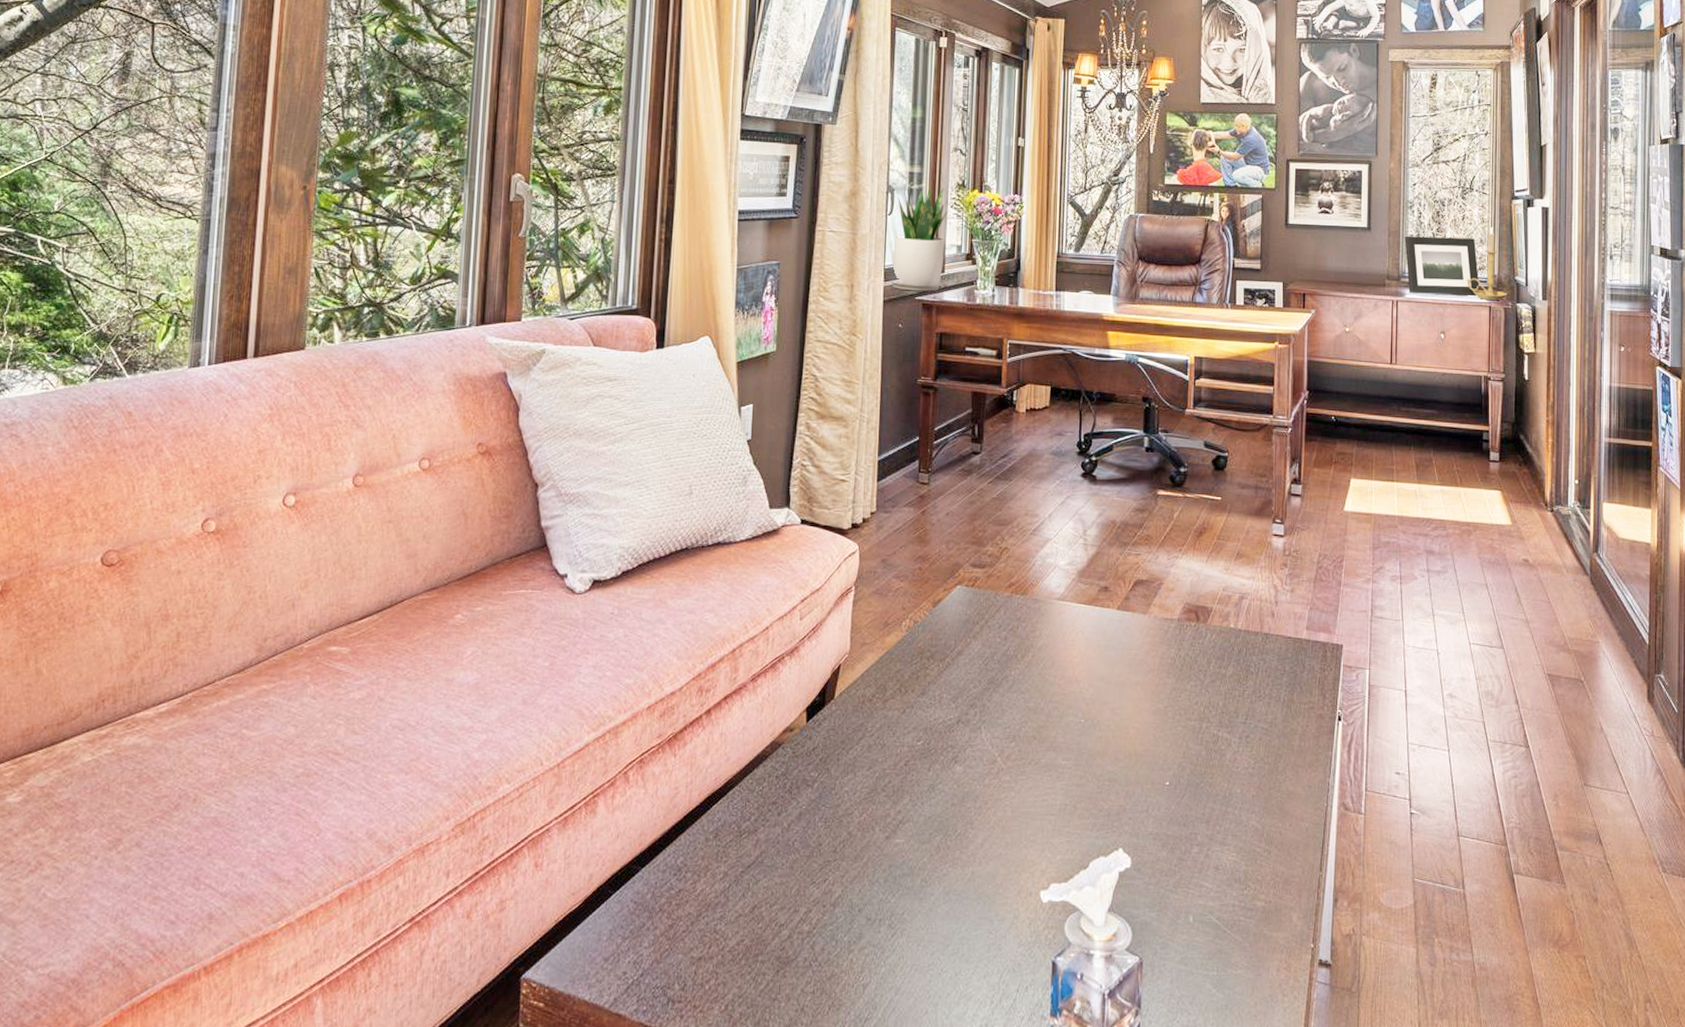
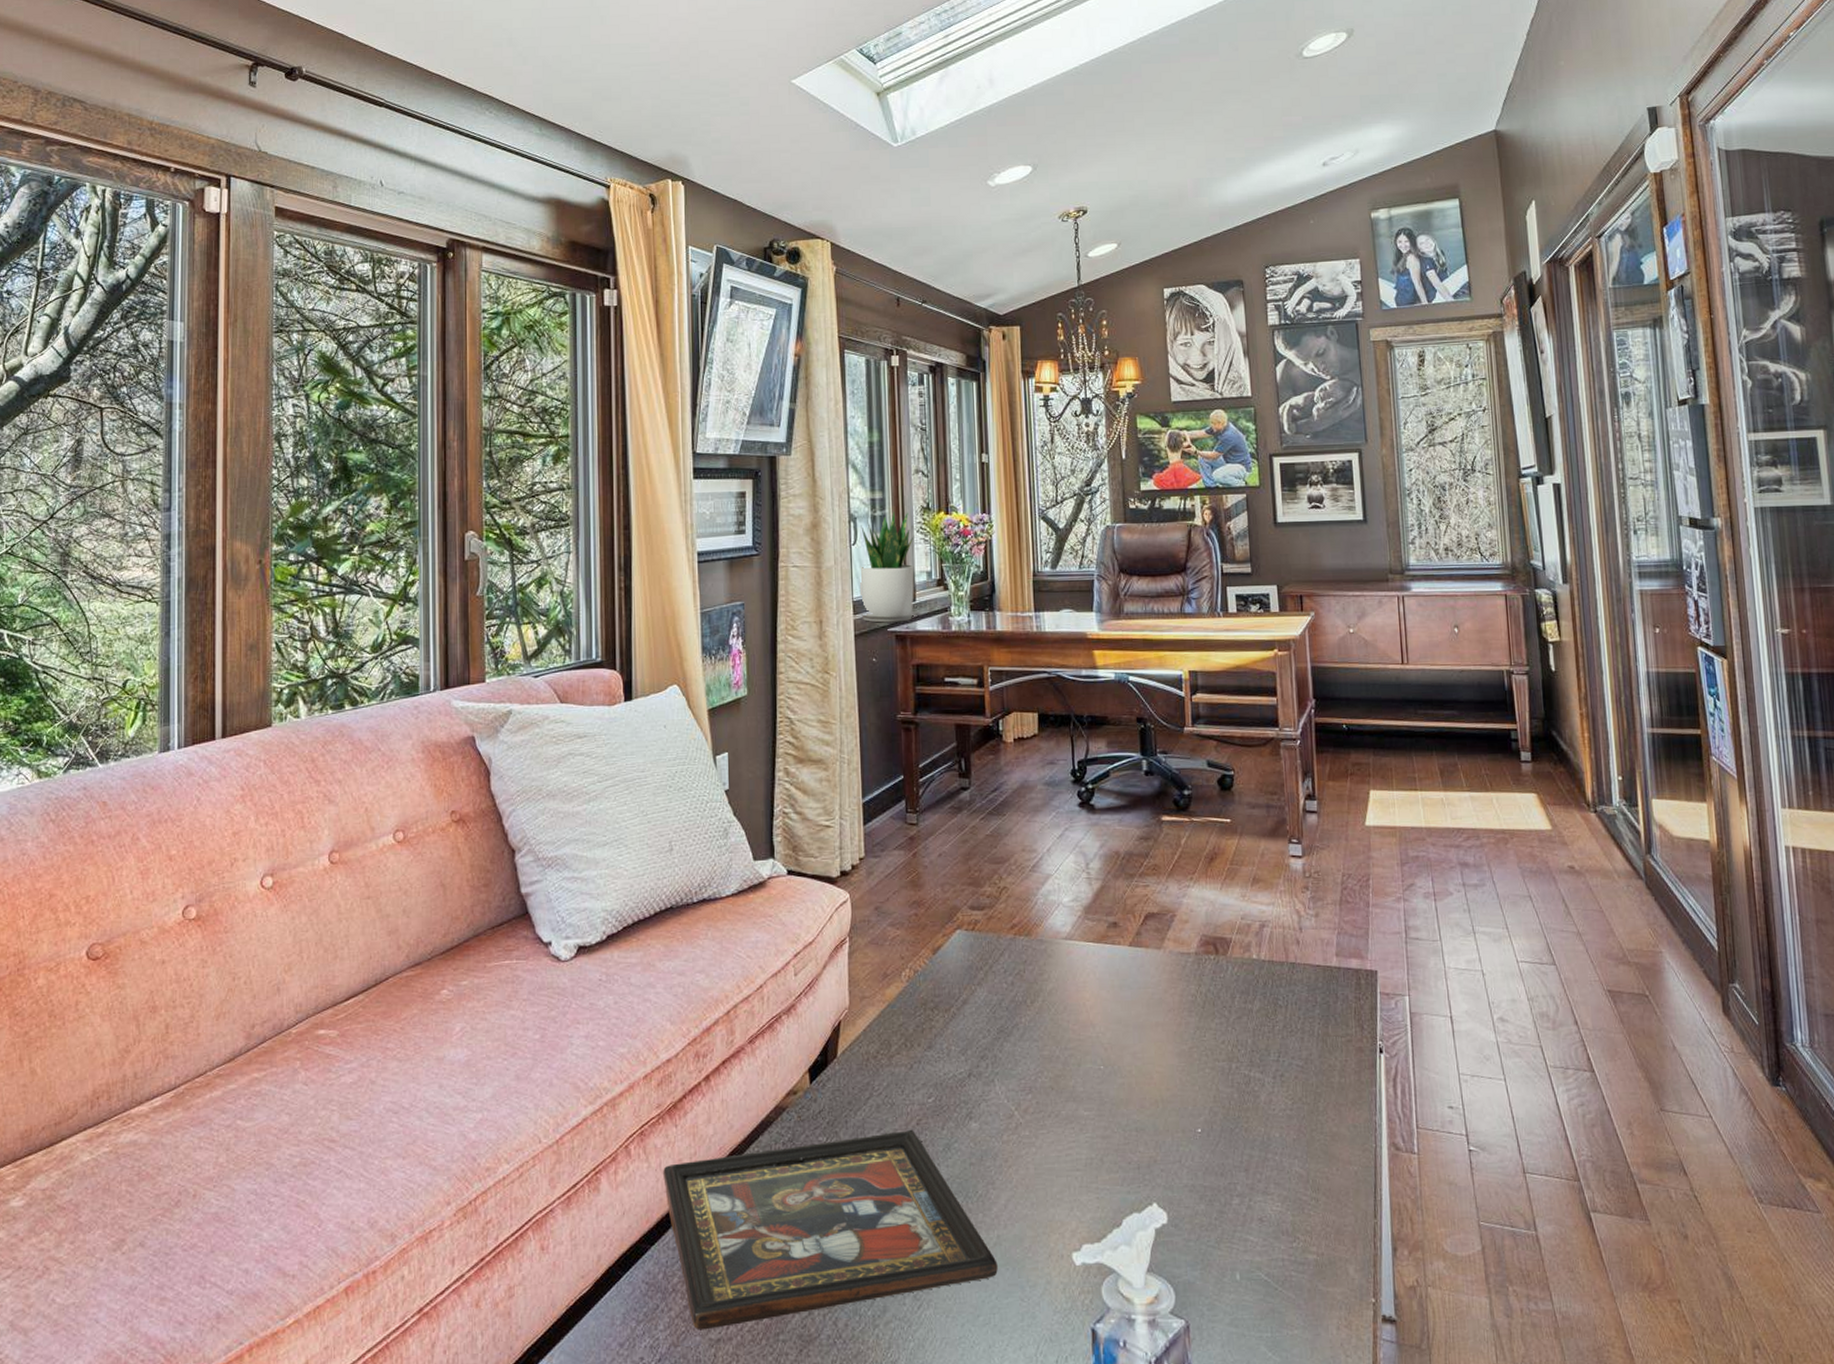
decorative tray: none [659,769,970,949] -> present [663,1129,998,1330]
picture frame: present [1405,236,1480,296] -> none [1405,523,1493,588]
candle holder: present [1466,227,1508,301] -> none [1476,510,1525,589]

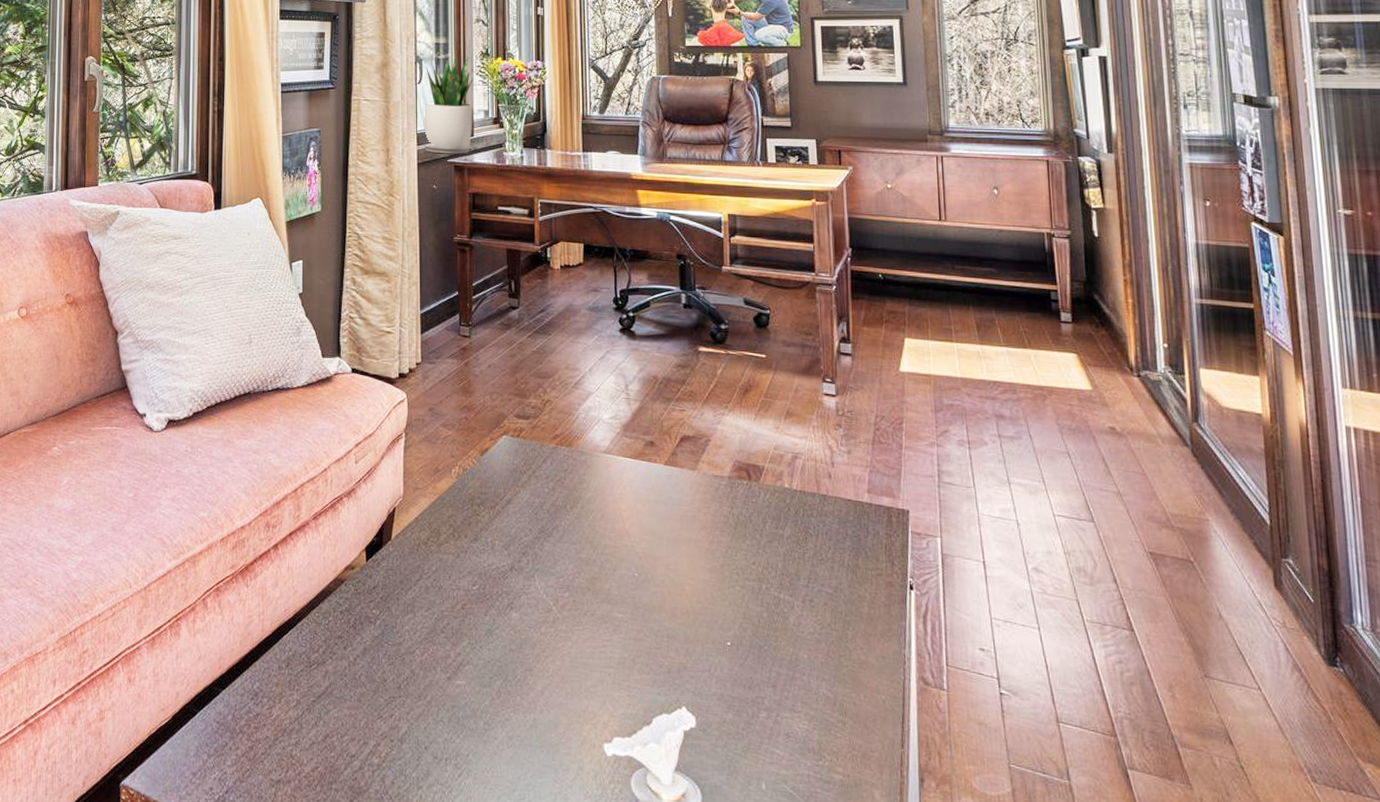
decorative tray: present [663,1129,998,1330] -> none [235,612,533,771]

